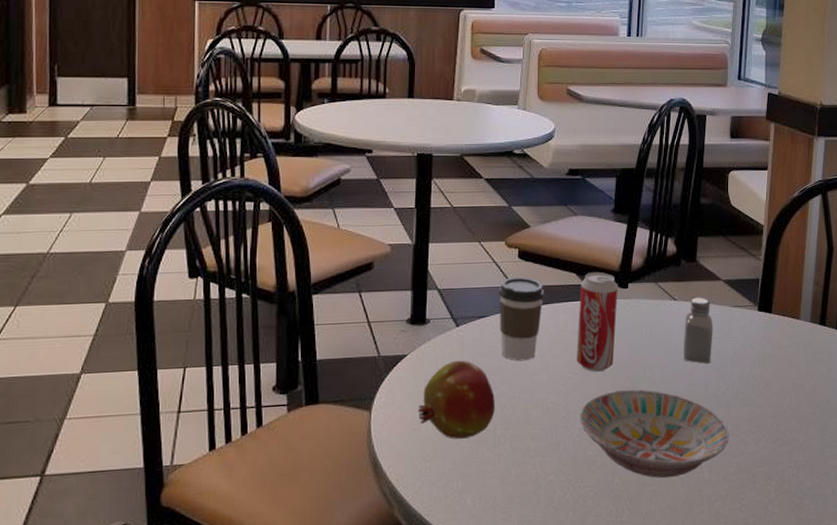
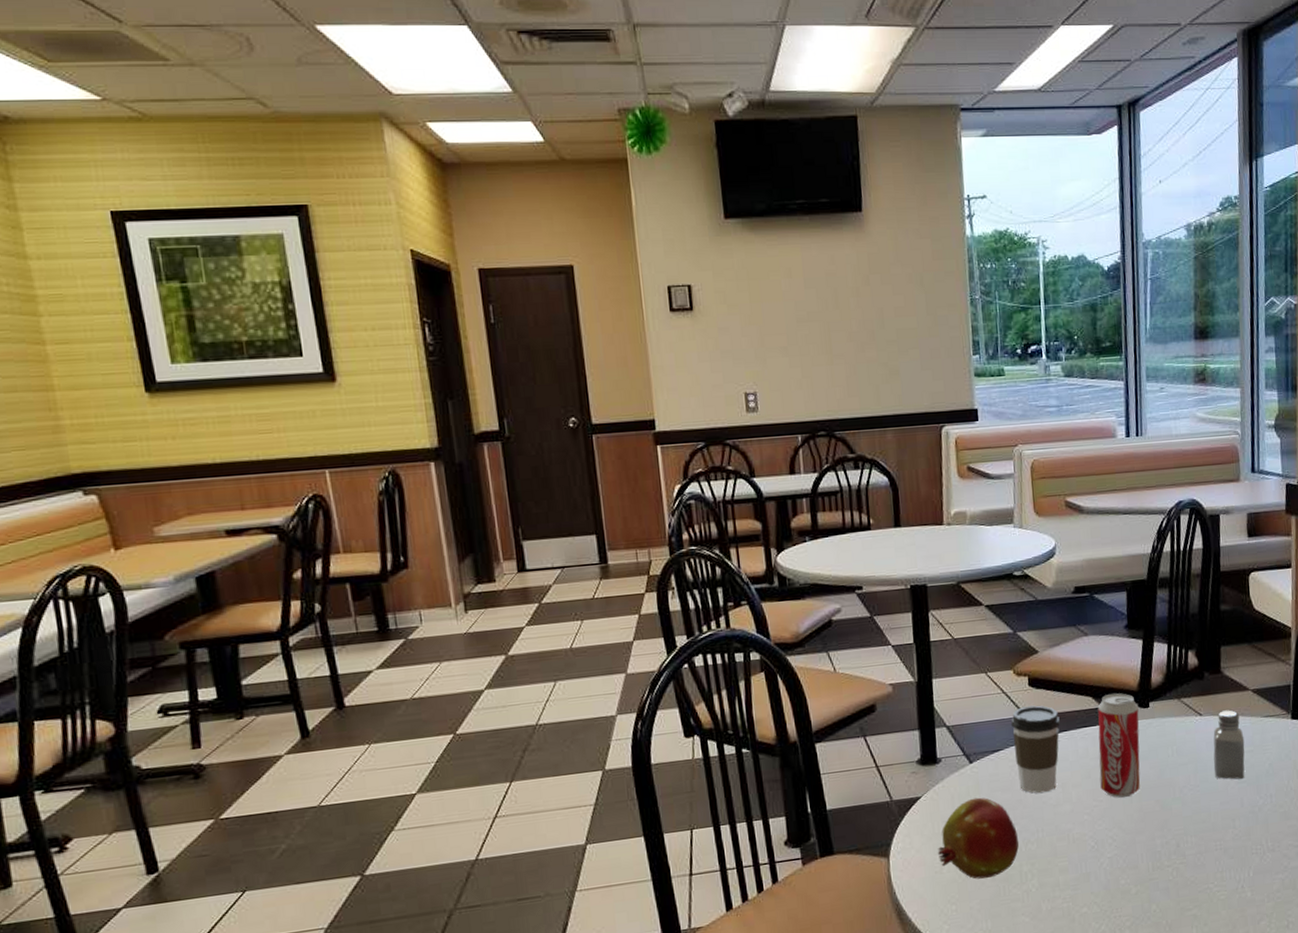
bowl: present [580,389,730,478] -> none [1109,811,1271,902]

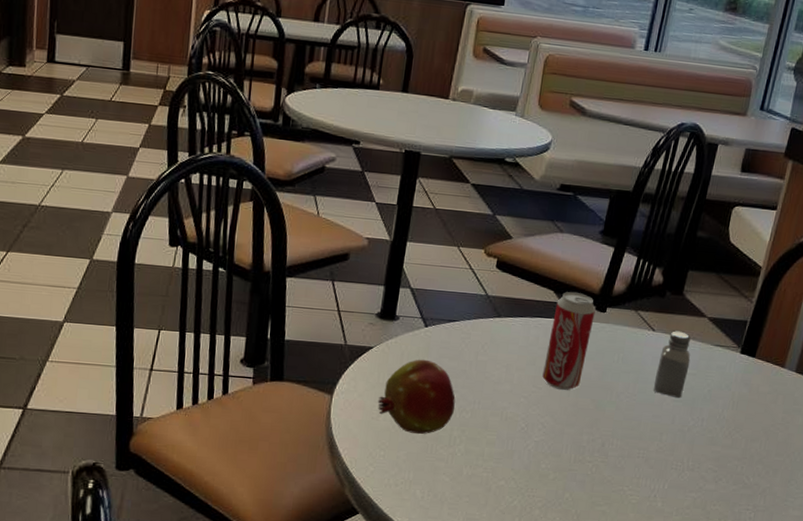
coffee cup: present [1011,705,1060,794] -> none [467,286,519,370]

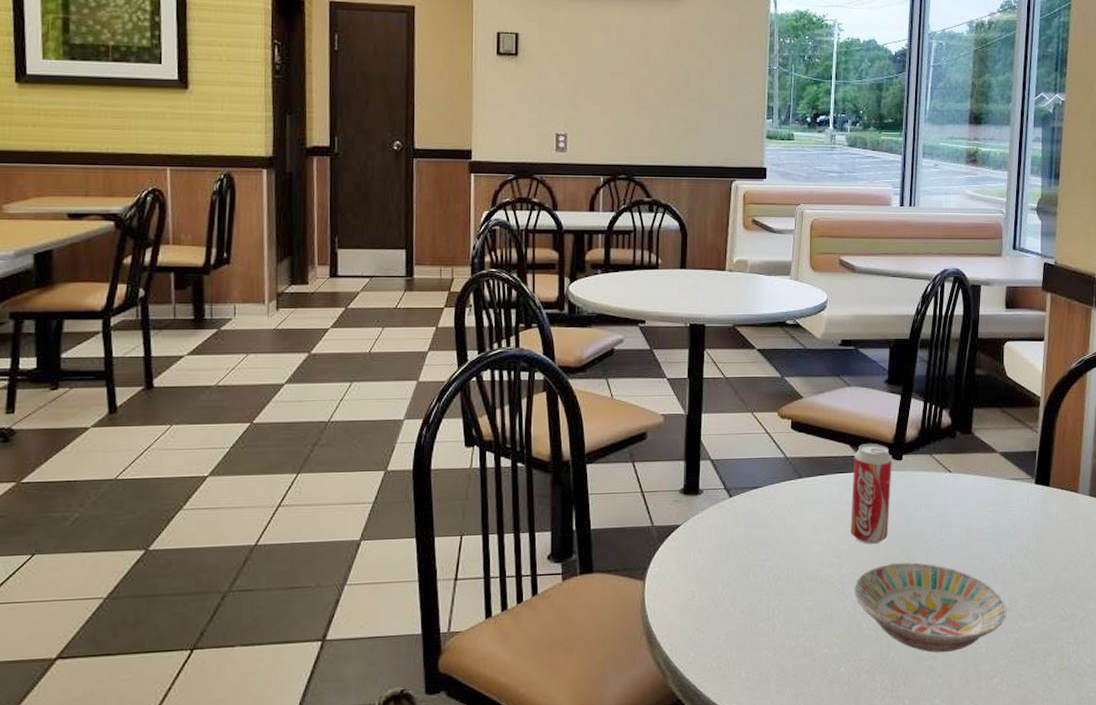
fruit: present [377,359,456,434] -> none [691,531,768,610]
bowl: none [537,411,690,501] -> present [854,562,1007,653]
saltshaker: present [653,331,691,398] -> none [958,469,990,537]

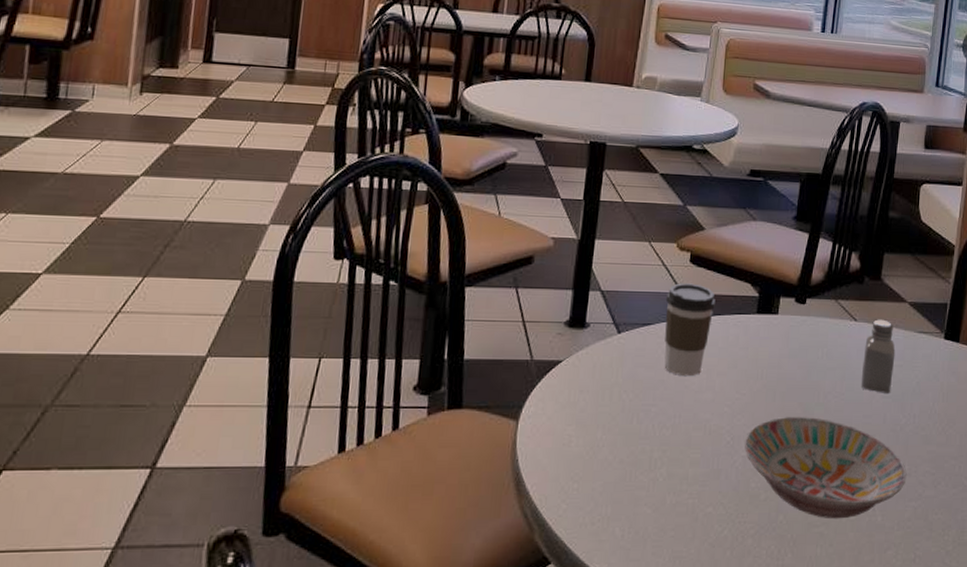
coffee cup: none [772,448,817,533] -> present [664,283,715,377]
beverage can: present [851,443,892,544] -> none [745,283,795,394]
saltshaker: none [958,469,990,537] -> present [861,319,896,393]

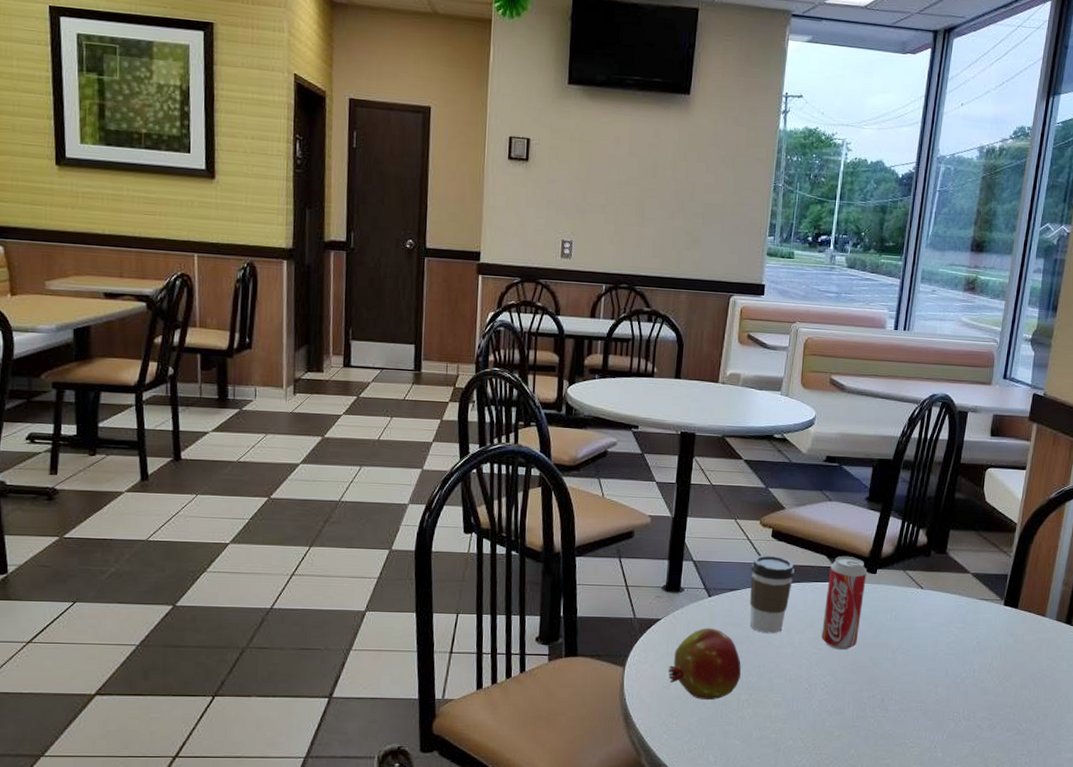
fruit: none [568,370,654,459] -> present [668,628,741,700]
beverage can: none [745,283,795,394] -> present [821,555,867,650]
bowl: present [745,417,907,519] -> none [821,669,966,754]
saltshaker: present [861,319,896,393] -> none [926,587,958,651]

